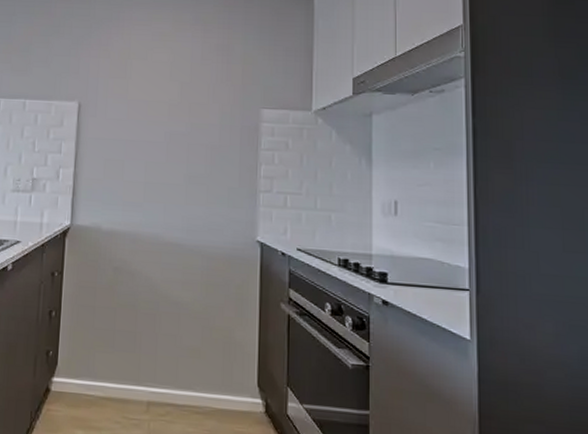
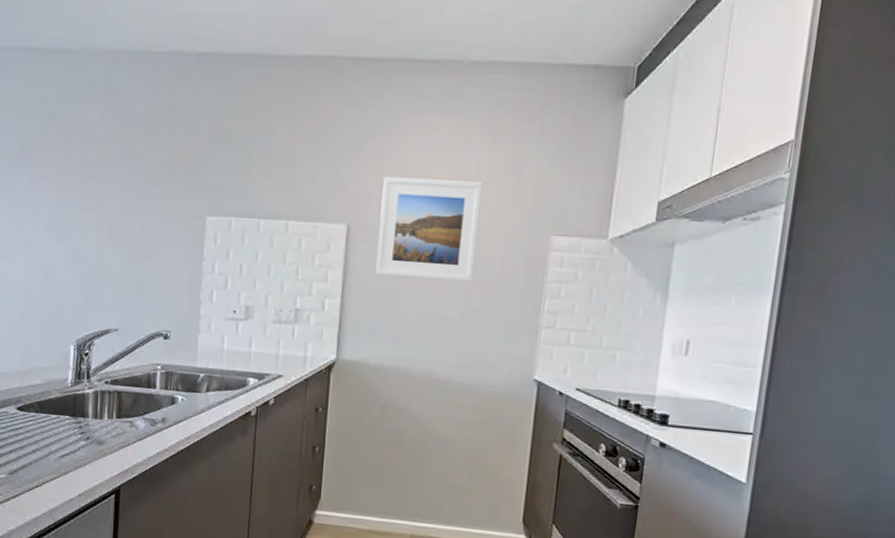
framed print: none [105,60,197,152] -> present [375,176,483,283]

